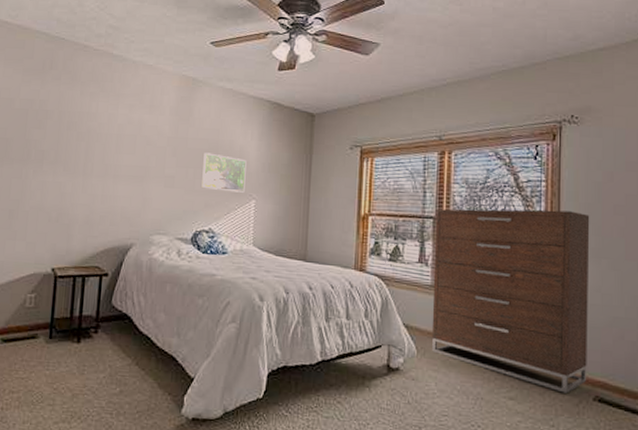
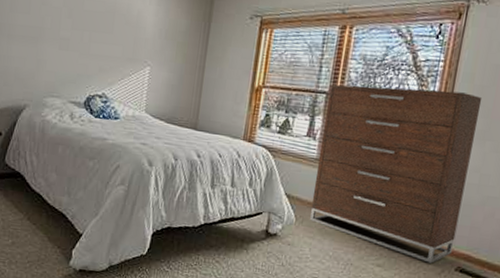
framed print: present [202,152,247,193] -> none [97,15,144,59]

